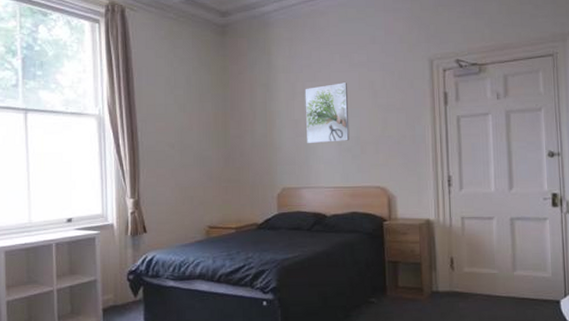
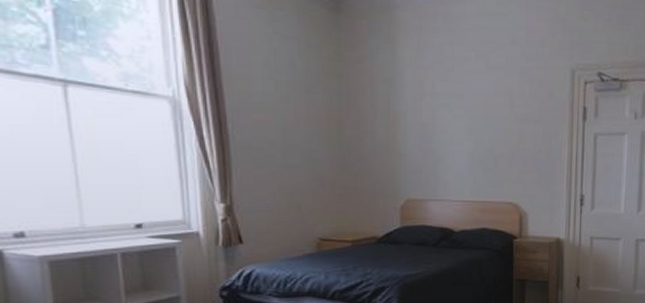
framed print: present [304,82,350,144] -> none [434,85,483,152]

